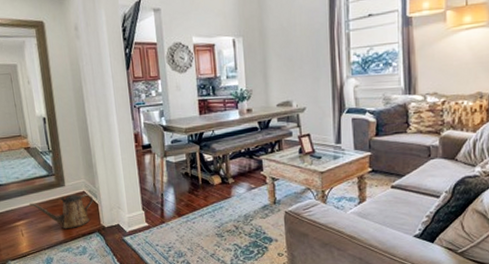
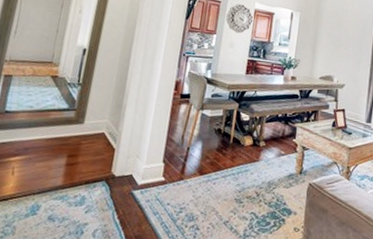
watering can: present [29,193,93,230] -> none [35,135,111,174]

